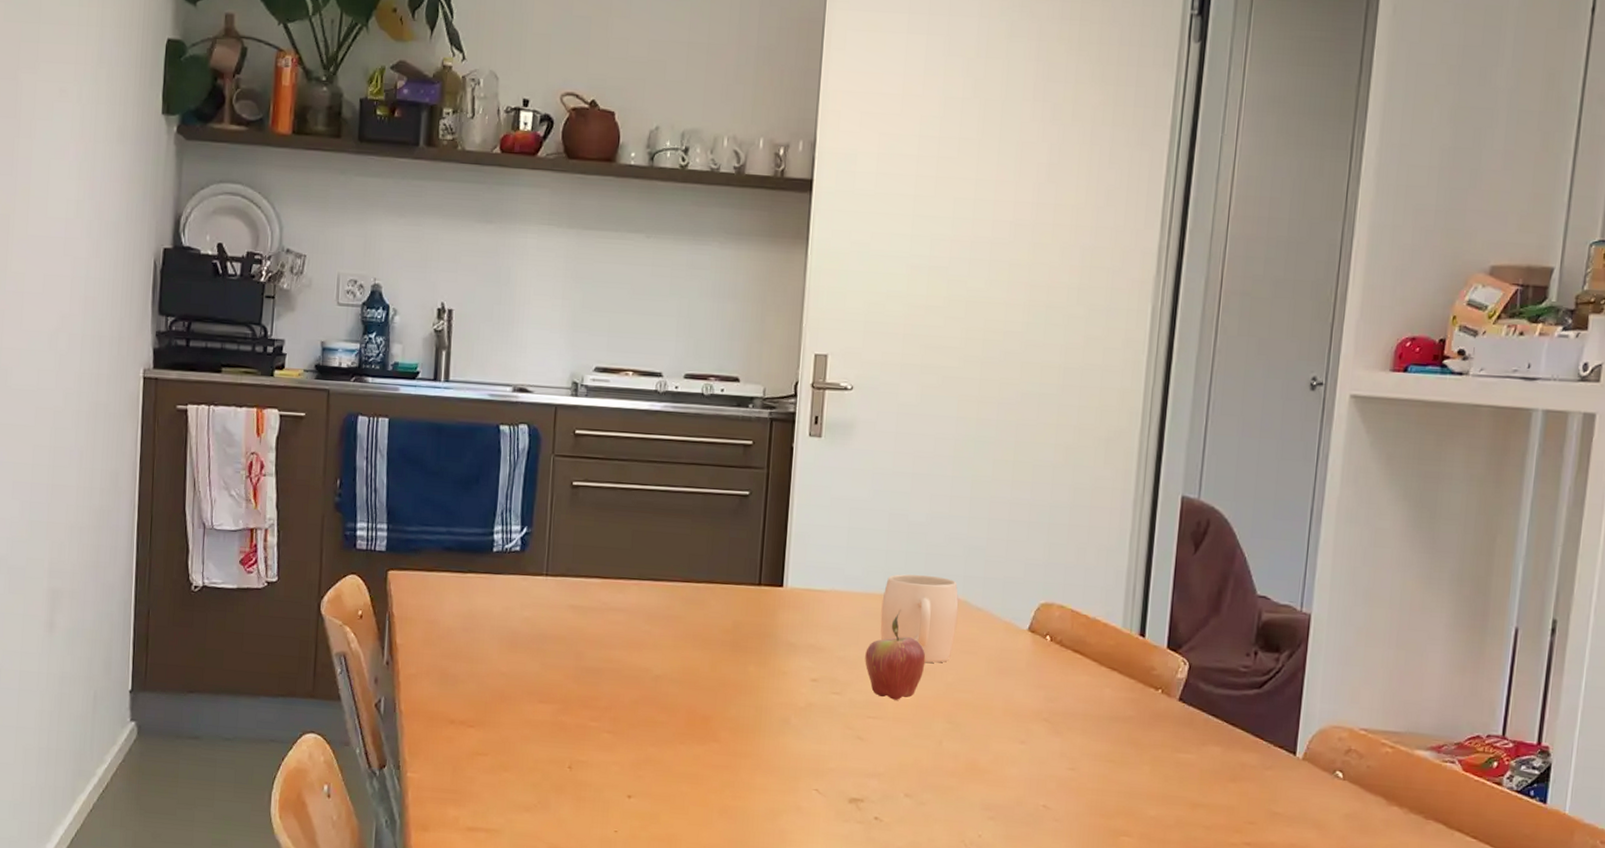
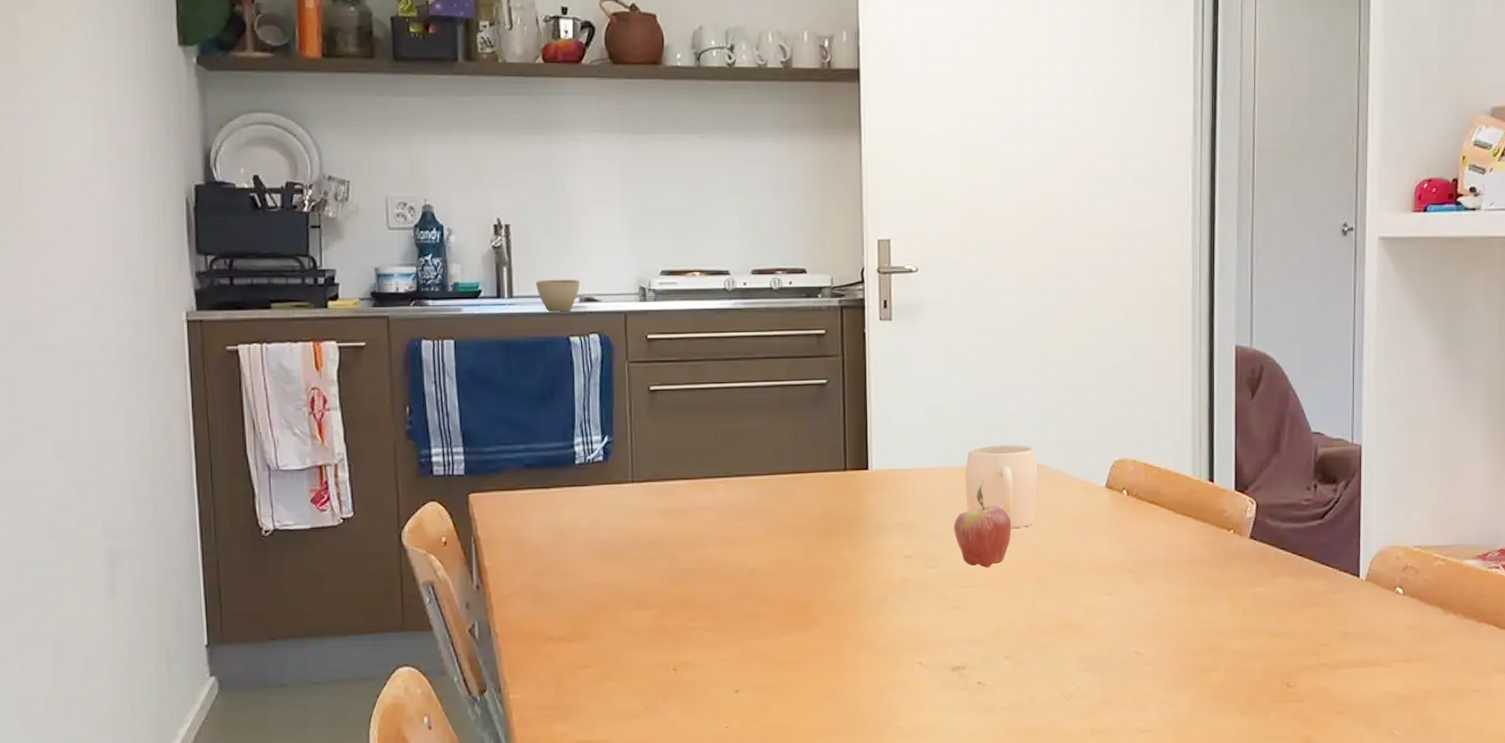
cup: none [472,366,516,401] -> present [536,279,581,313]

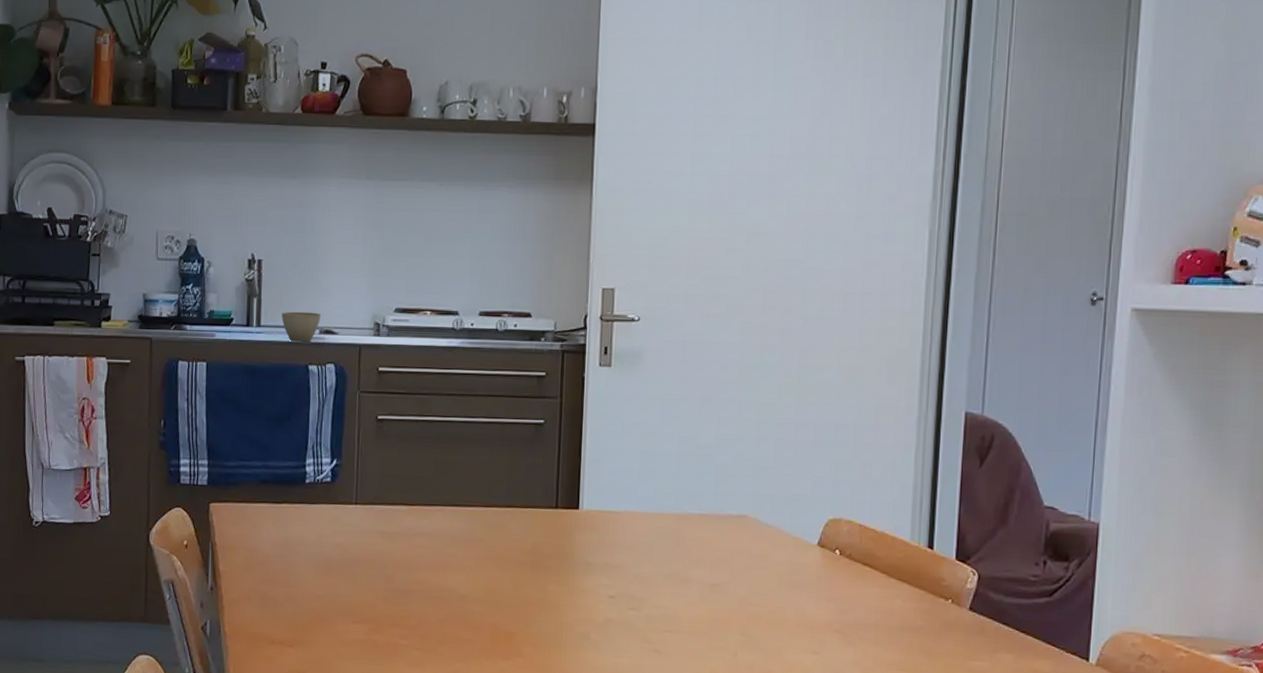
fruit: present [954,480,1012,567] -> none [659,528,719,614]
mug: present [965,444,1039,528] -> none [673,494,749,578]

